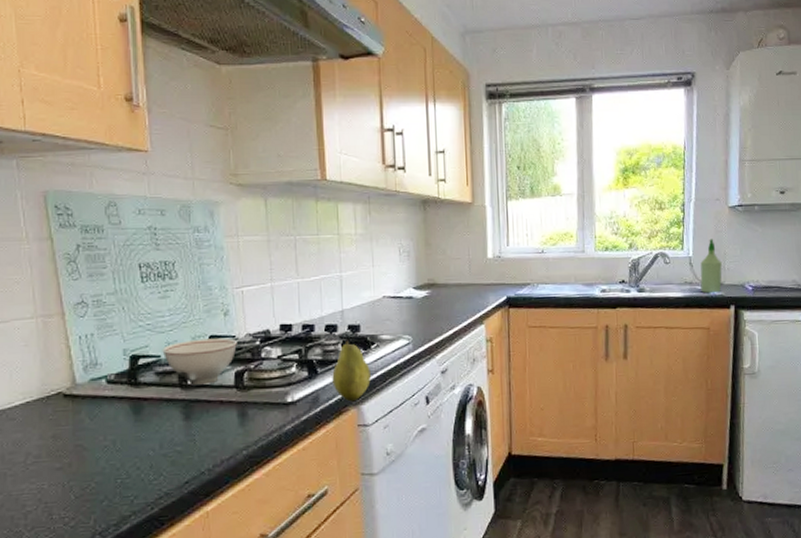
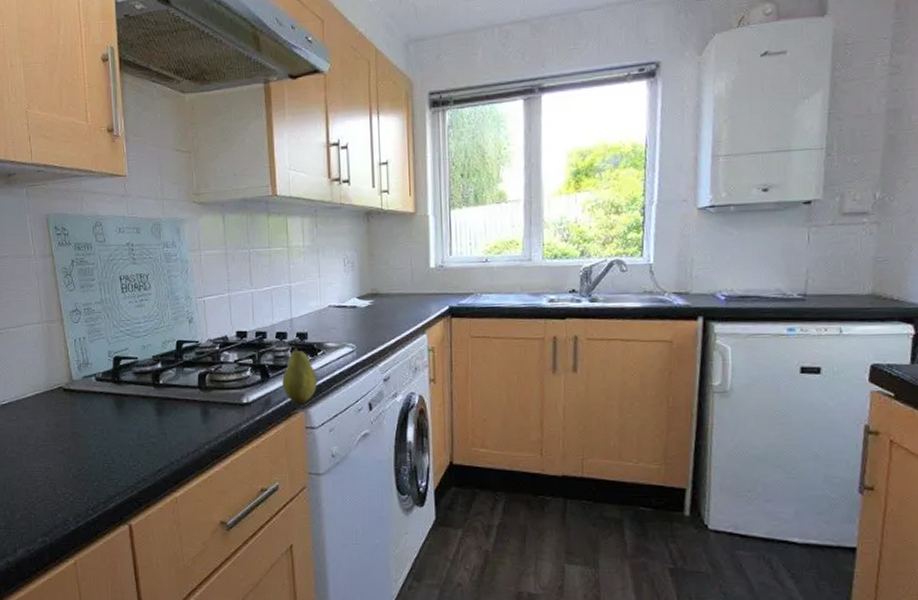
bowl: present [162,337,237,385] -> none [139,343,200,385]
spray bottle: present [700,238,722,294] -> none [662,243,689,304]

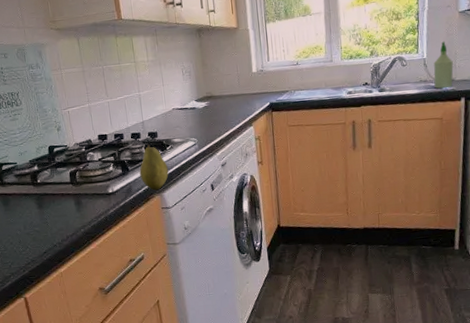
spray bottle: none [662,243,689,304] -> present [433,41,454,89]

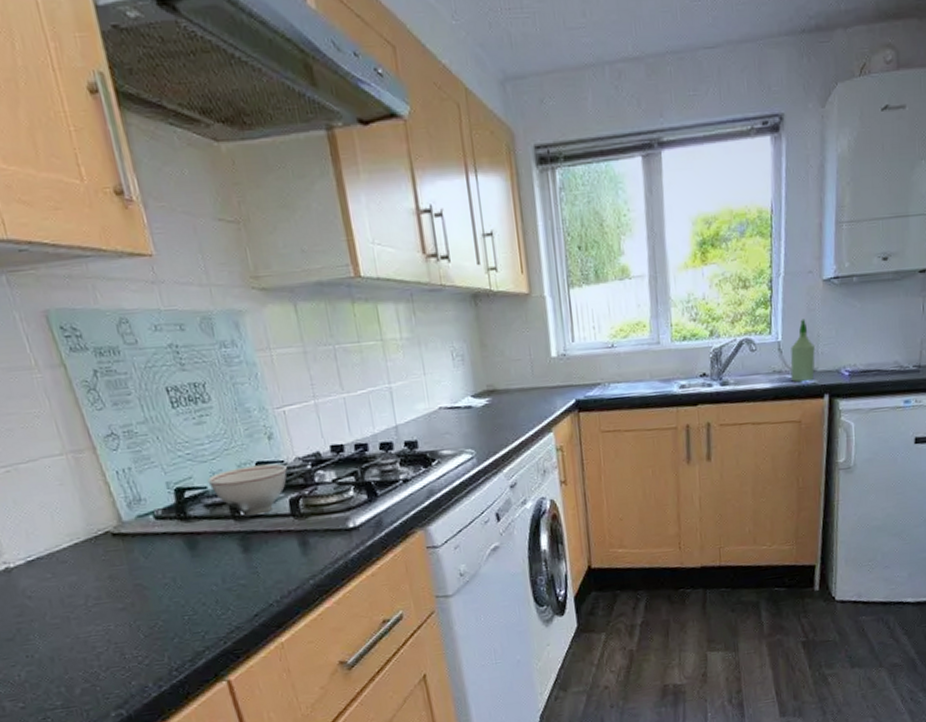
bowl: none [17,147,69,183] -> present [207,463,288,516]
fruit: present [139,144,169,191] -> none [393,458,435,524]

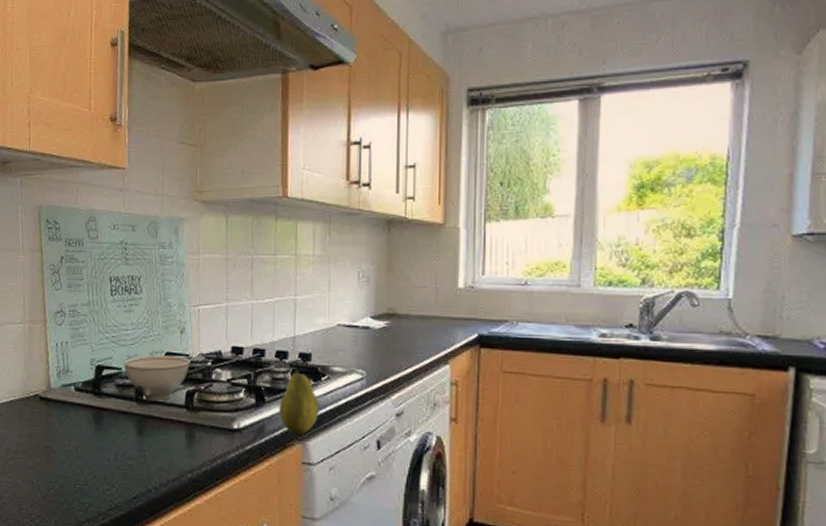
fruit: none [393,458,435,524] -> present [279,369,319,437]
spray bottle: present [790,319,815,382] -> none [743,276,778,349]

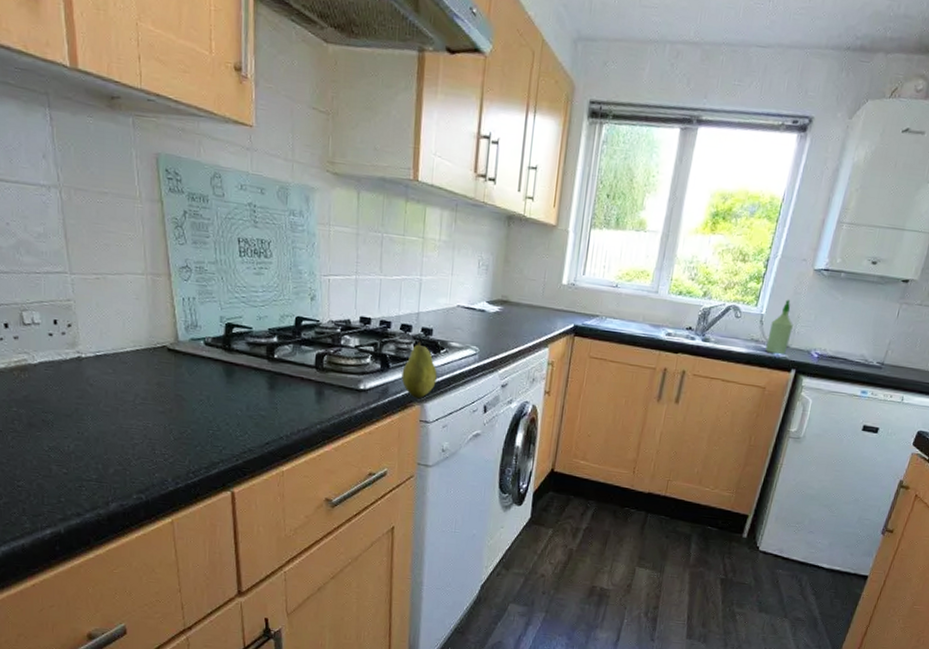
bowl: present [123,355,190,402] -> none [254,318,320,361]
spray bottle: none [743,276,778,349] -> present [765,299,793,355]

